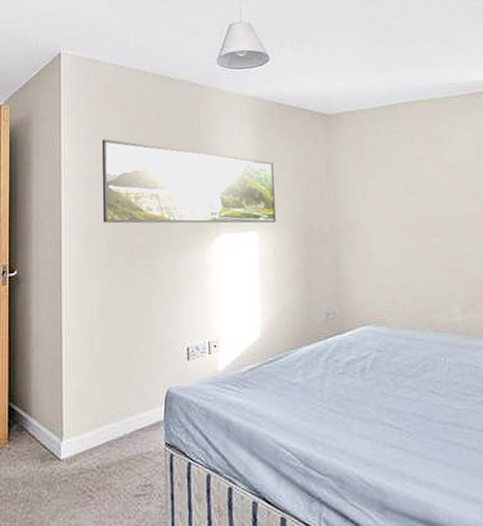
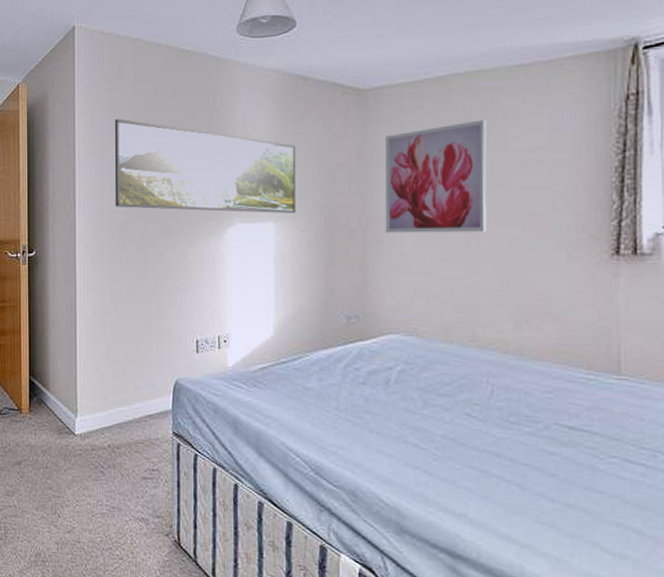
wall art: none [349,140,435,237] -> present [384,119,487,233]

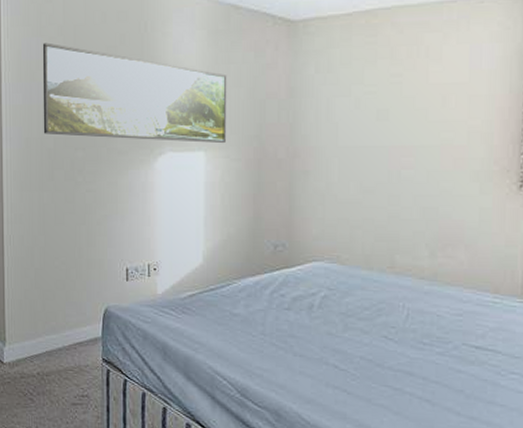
wall art: present [384,119,487,233] -> none [312,54,411,164]

